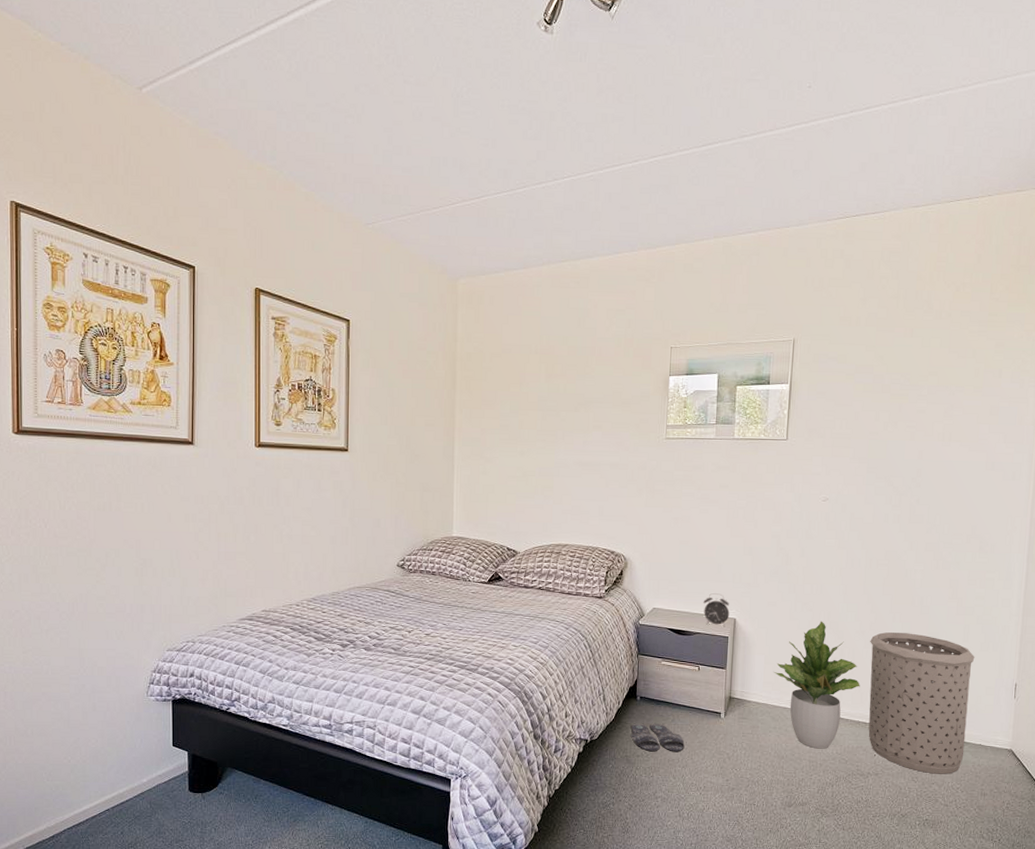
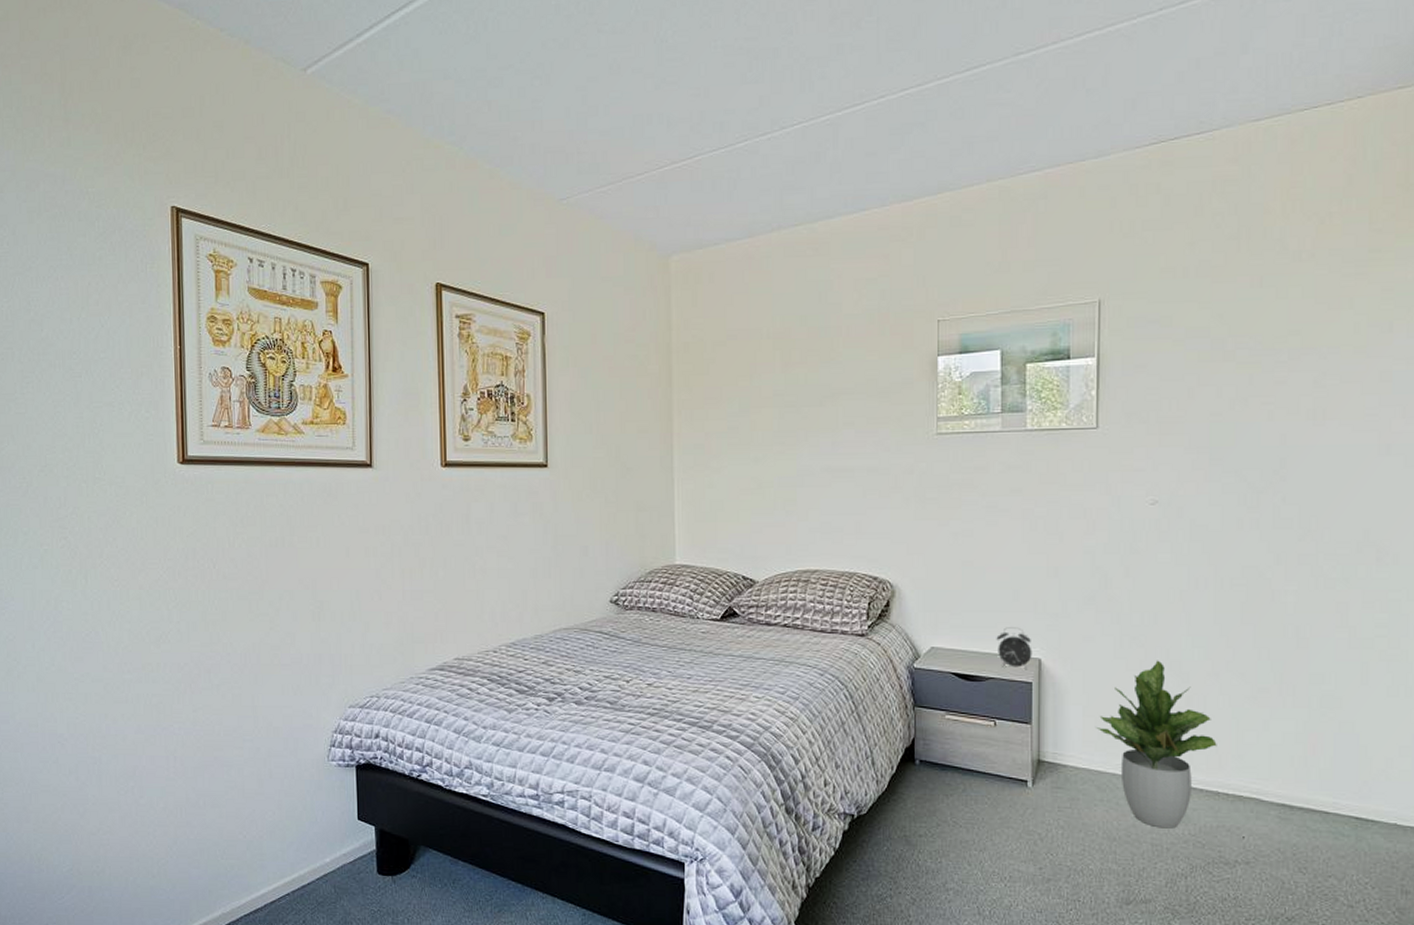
slippers: present [630,723,685,753] -> none [909,794,981,832]
laundry basket: present [868,632,975,774] -> none [1227,674,1380,864]

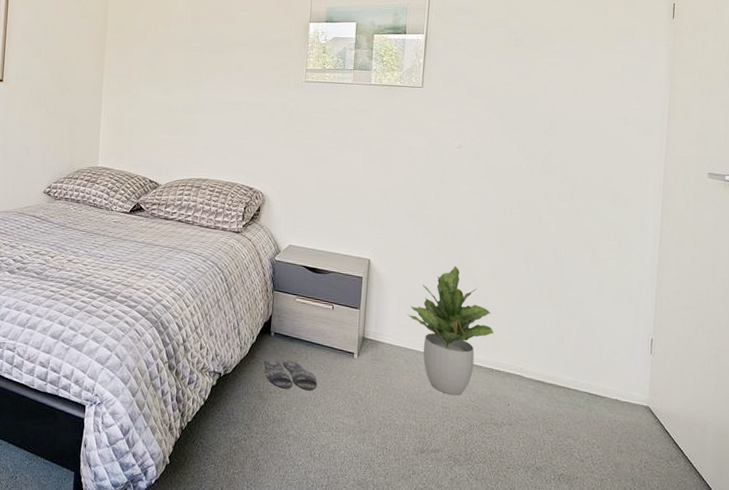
slippers: none [909,794,981,832] -> present [263,359,318,391]
alarm clock: present [996,627,1032,669] -> none [338,233,364,266]

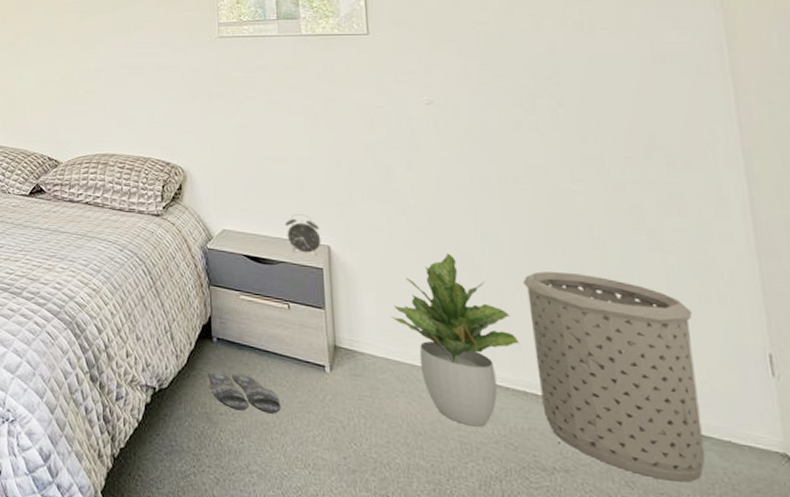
alarm clock: none [338,233,364,266] -> present [285,214,321,255]
laundry basket: none [502,280,610,428] -> present [523,271,706,482]

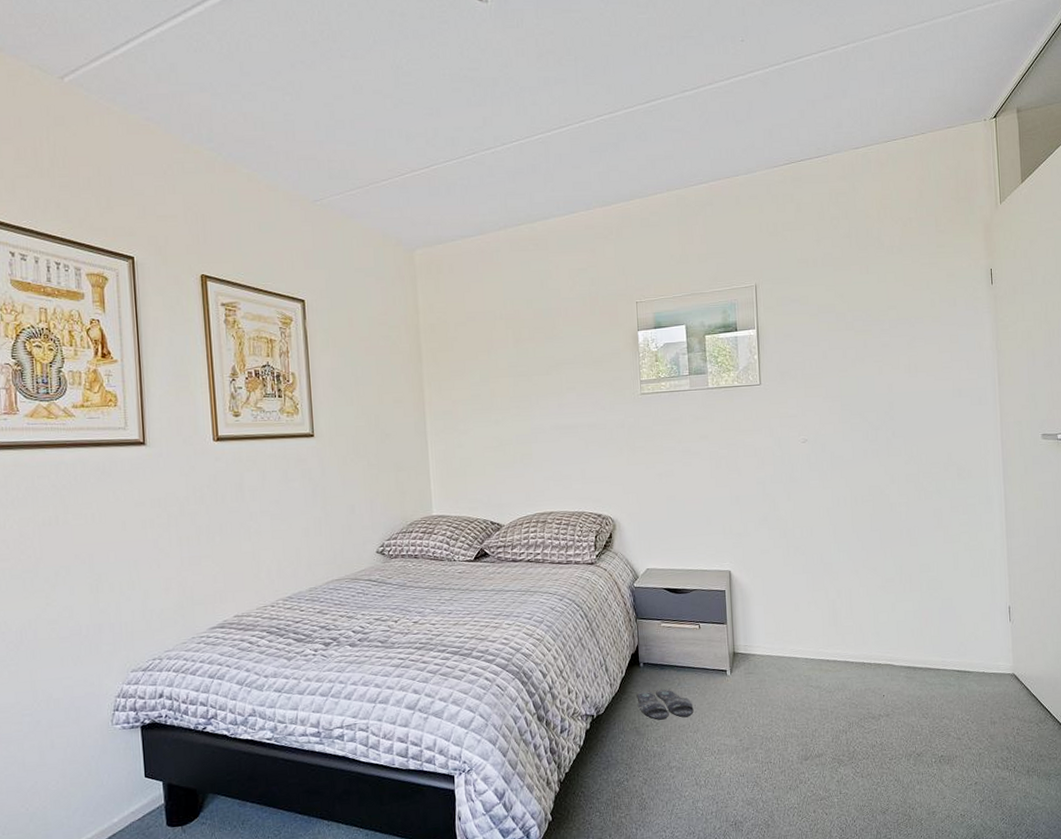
alarm clock: present [285,214,321,255] -> none [696,547,724,580]
potted plant: present [391,253,519,427] -> none [774,564,861,696]
laundry basket: present [523,271,706,482] -> none [865,566,970,708]

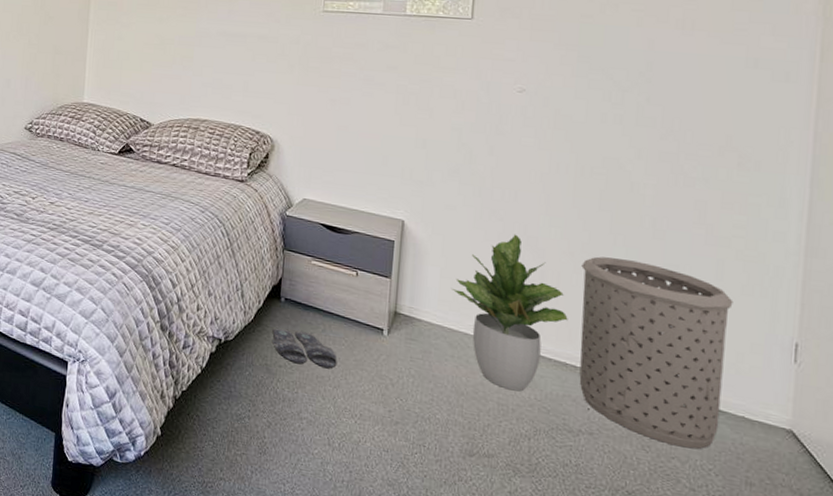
potted plant: none [774,564,861,696] -> present [452,234,568,392]
laundry basket: none [865,566,970,708] -> present [579,256,734,449]

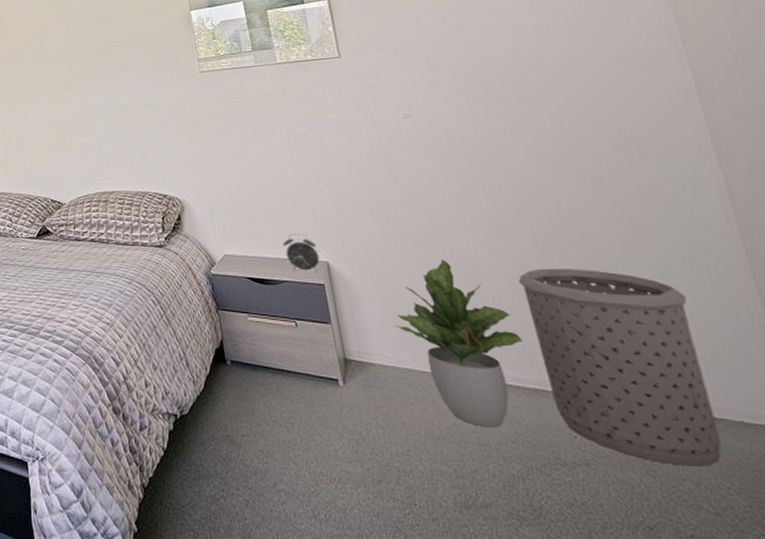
slippers: present [271,327,337,369] -> none [226,393,301,431]
alarm clock: none [364,188,397,228] -> present [282,233,320,272]

